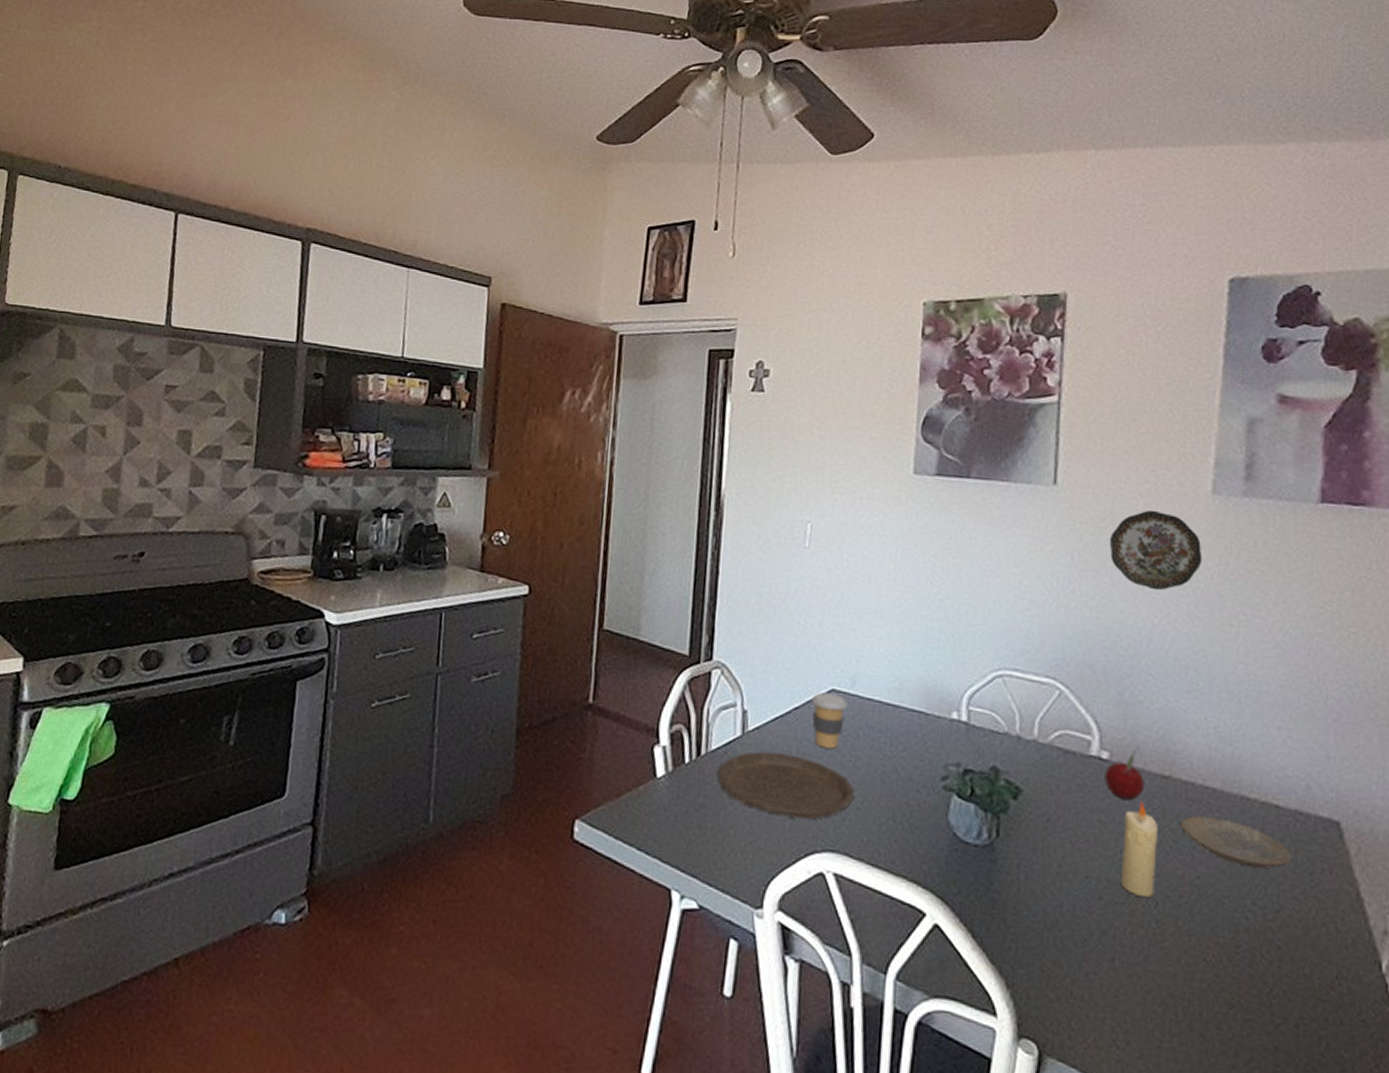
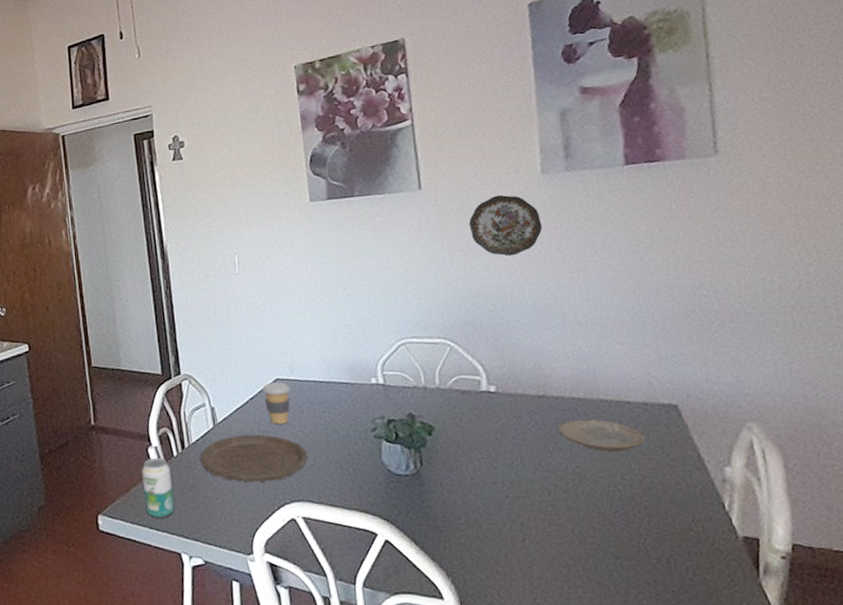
beverage can: none [636,759,677,840] -> present [142,457,174,518]
fruit: present [1104,747,1144,800] -> none [494,377,526,419]
candle: present [1120,802,1158,899] -> none [514,419,547,490]

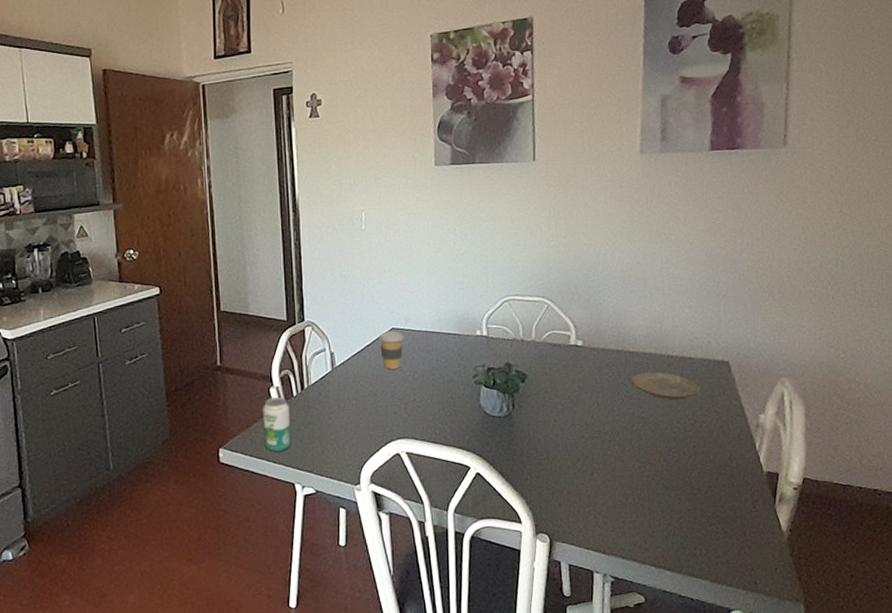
plate: present [200,434,308,482] -> none [318,378,415,421]
decorative plate: present [468,194,543,257] -> none [573,170,636,226]

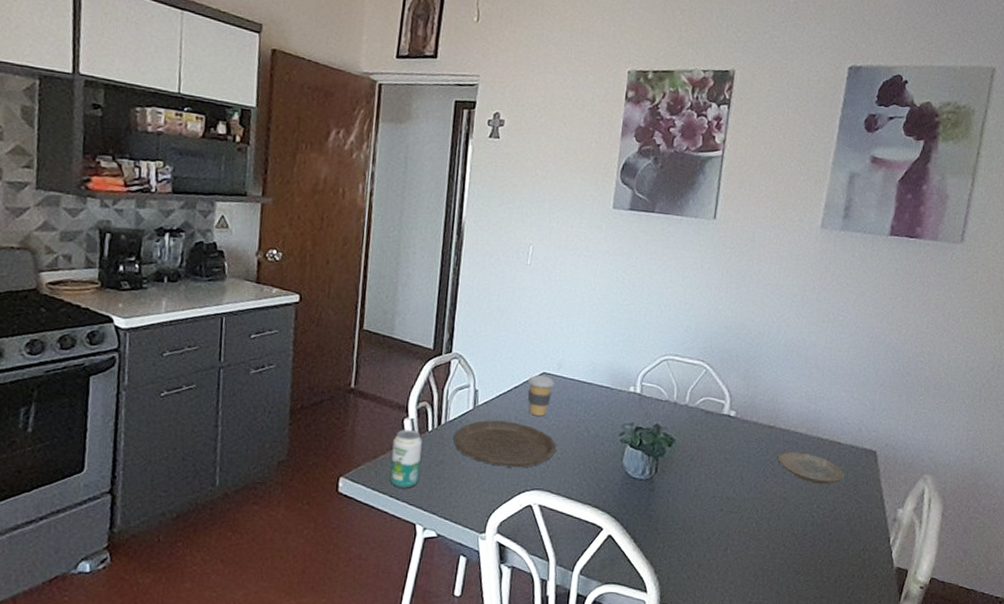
plate: none [318,378,415,421] -> present [454,420,557,468]

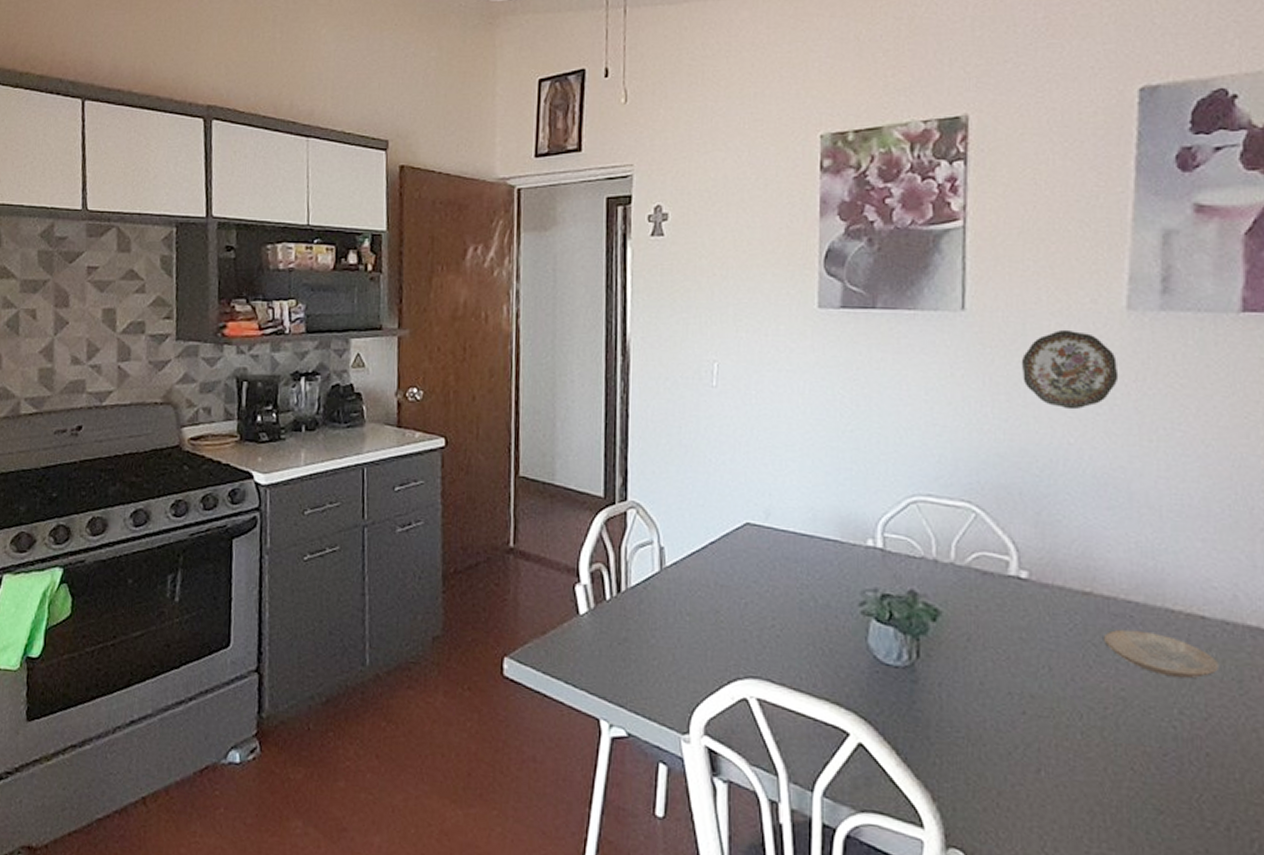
beverage can: present [389,429,422,488] -> none [563,597,599,673]
plate: present [454,420,557,468] -> none [638,585,774,649]
coffee cup: present [527,375,555,416] -> none [727,526,764,580]
decorative plate: none [748,239,810,298] -> present [1021,329,1119,410]

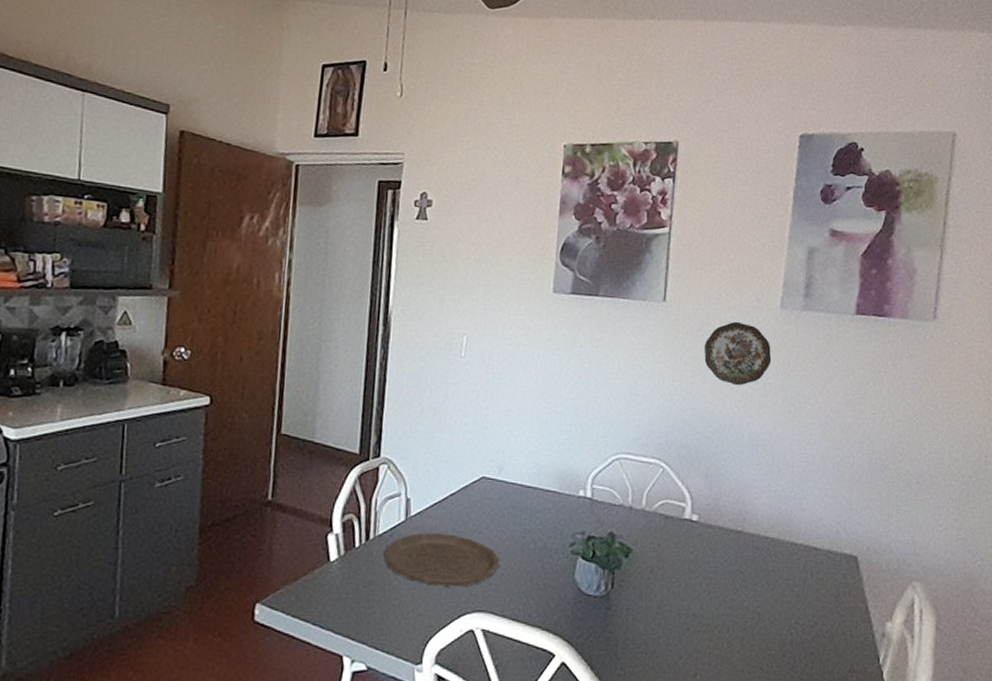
plate: none [638,585,774,649] -> present [384,532,500,587]
plate: present [1104,629,1220,679] -> none [748,559,824,596]

